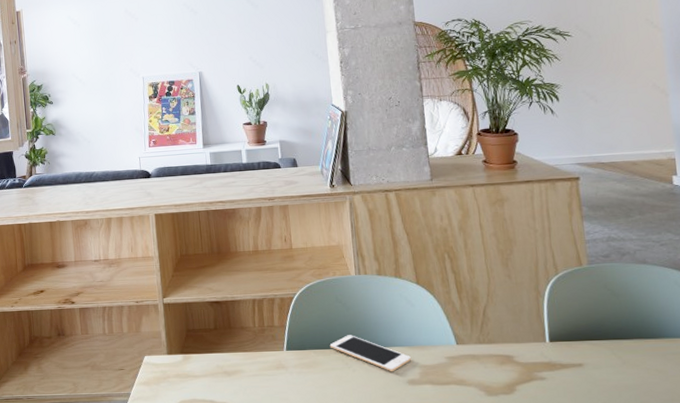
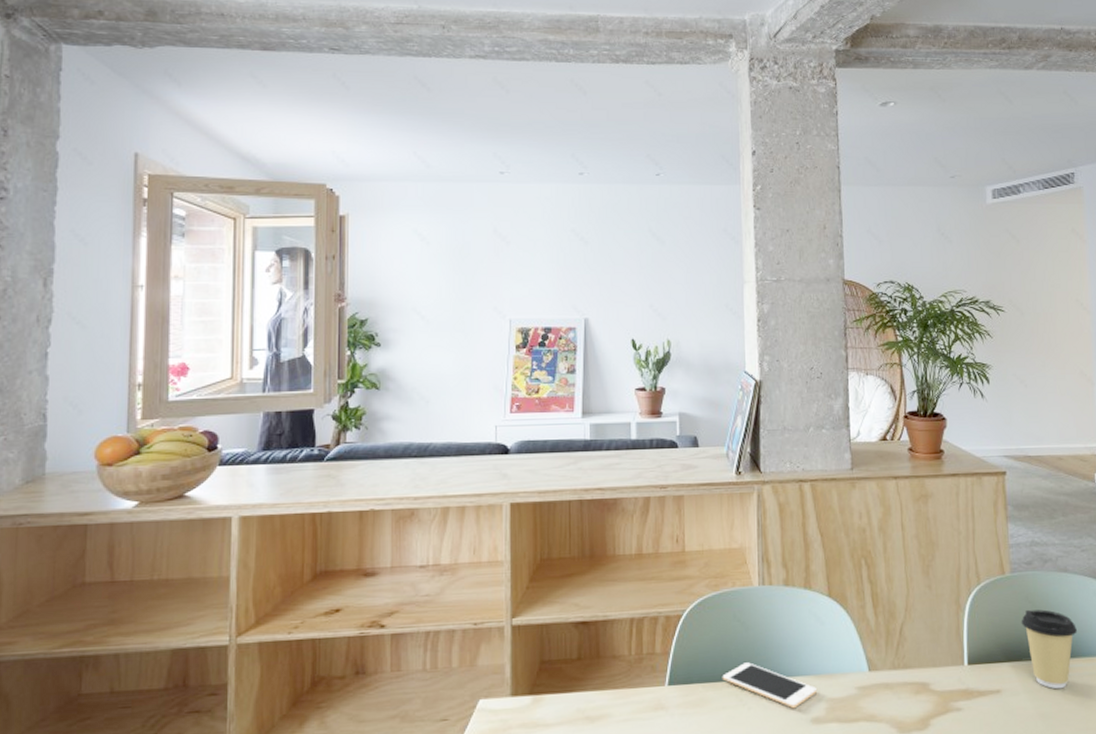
coffee cup: none [600,296,659,365] -> present [1021,609,1077,689]

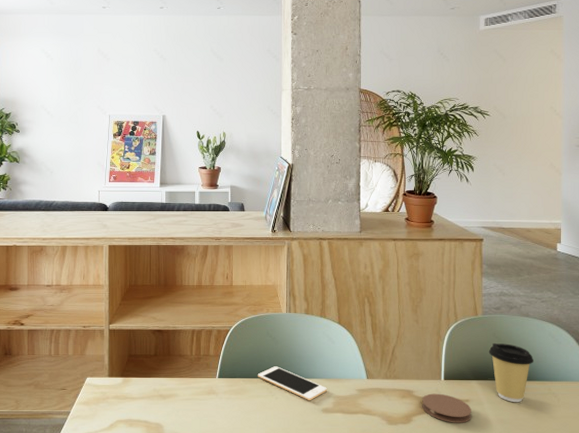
coaster: none [941,684,1005,724] -> present [422,393,471,423]

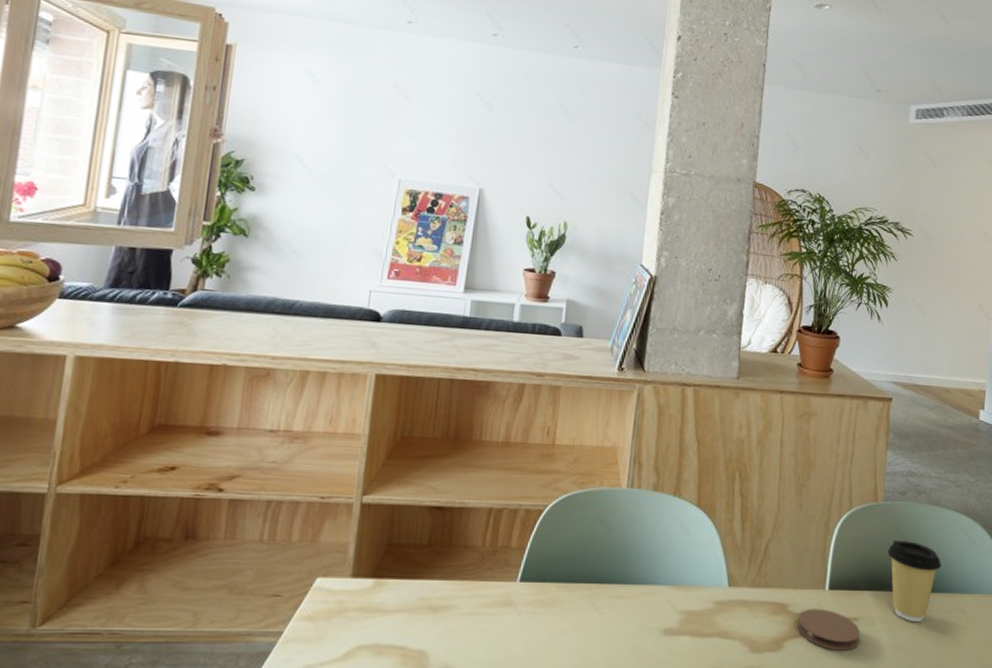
cell phone: present [257,366,328,401] -> none [577,566,674,618]

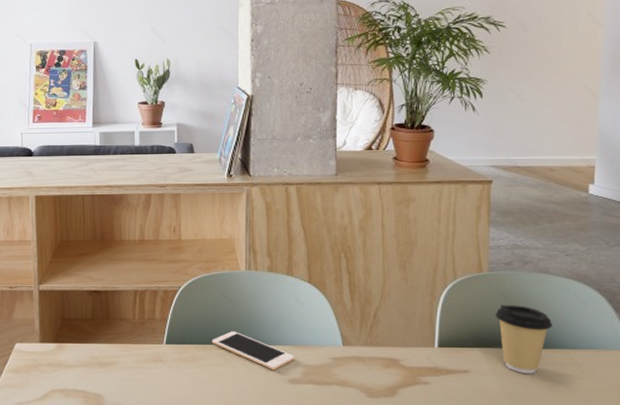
cell phone: none [577,566,674,618] -> present [211,331,295,370]
coaster: present [797,608,860,651] -> none [410,363,471,397]

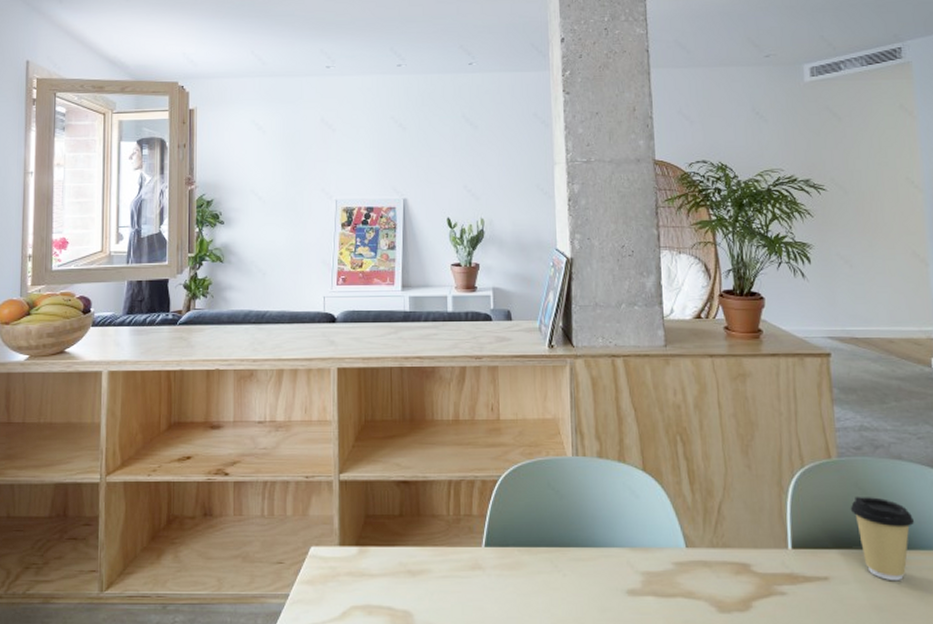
cell phone: present [211,331,295,370] -> none [537,530,633,579]

